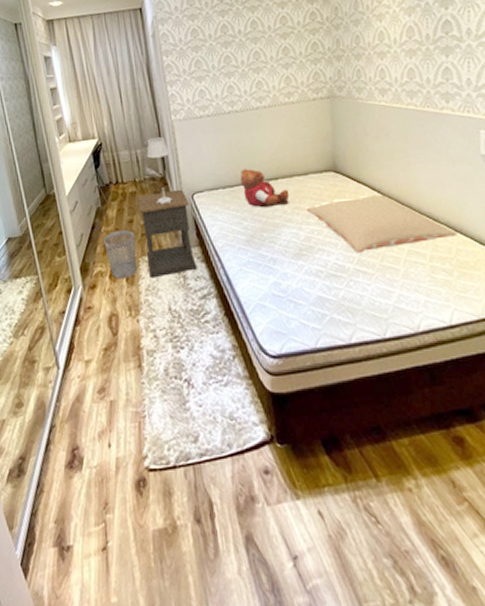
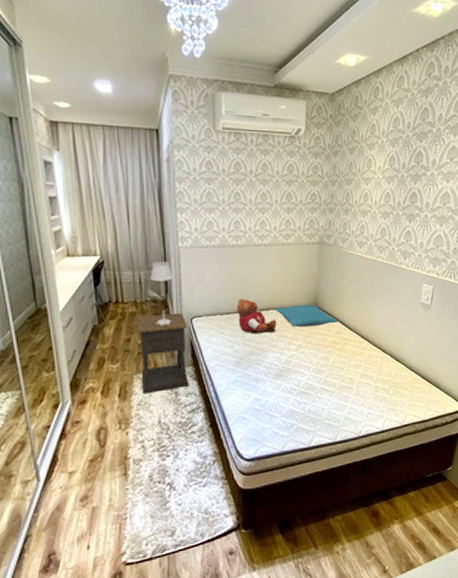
wastebasket: present [104,229,138,279] -> none [98,347,131,395]
pillow: none [284,169,367,197] -> present [274,304,338,328]
pillow: present [306,194,458,253] -> none [289,328,396,375]

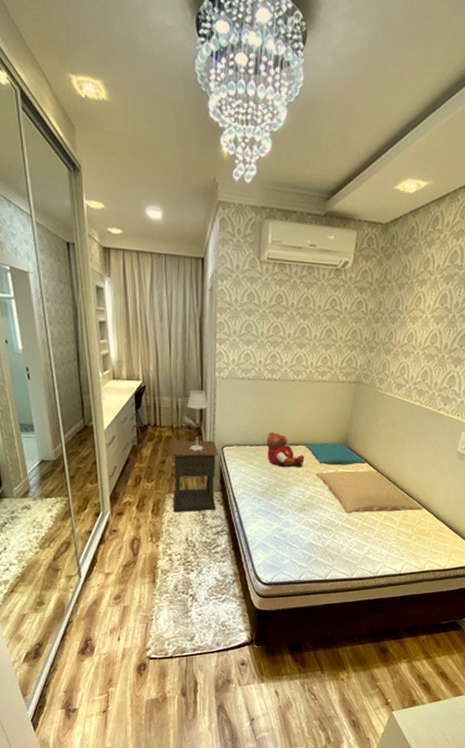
pillow: none [289,328,396,375] -> present [315,470,423,514]

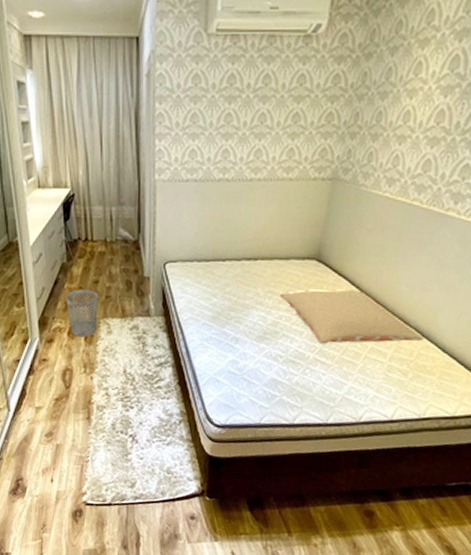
wastebasket: none [135,468,165,510] -> present [66,288,98,337]
nightstand: present [172,440,219,513] -> none [106,255,160,341]
table lamp: present [187,390,208,452] -> none [122,197,147,270]
teddy bear: present [266,432,305,468] -> none [217,244,266,288]
pillow: present [303,442,367,466] -> none [264,255,347,285]

